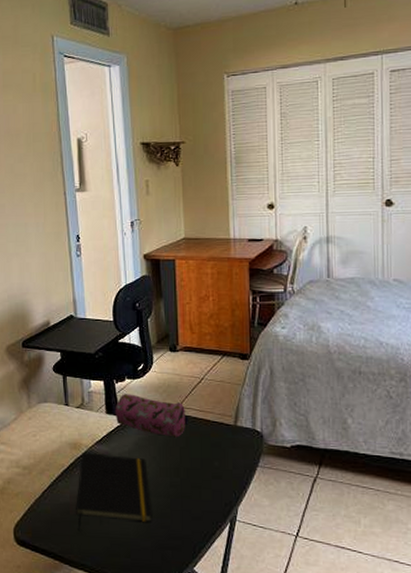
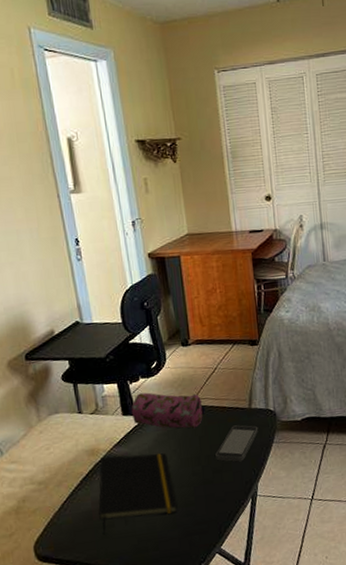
smartphone: none [195,441,243,481] -> present [215,425,259,462]

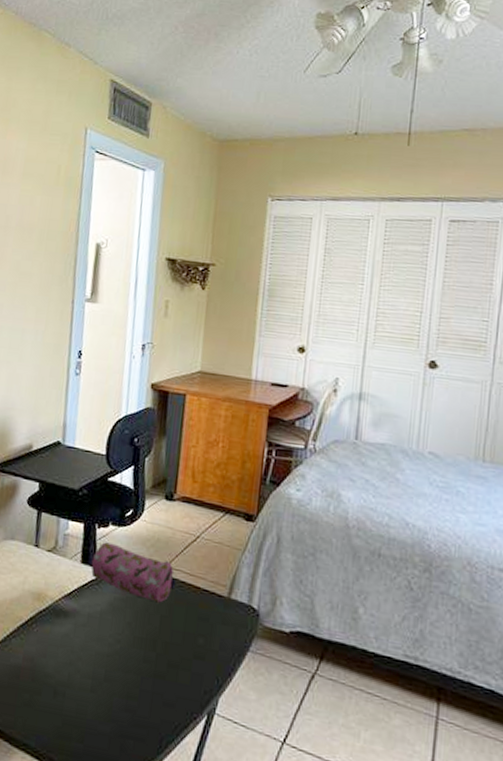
notepad: present [98,453,178,535] -> none [26,606,119,703]
smartphone: present [215,425,259,462] -> none [175,614,234,663]

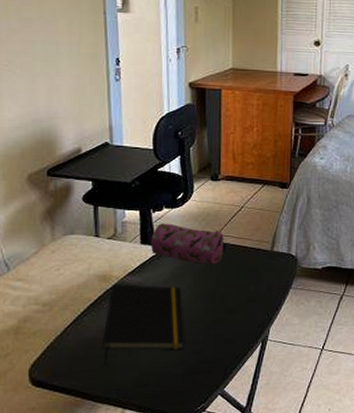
notepad: none [26,606,119,703] -> present [102,284,185,365]

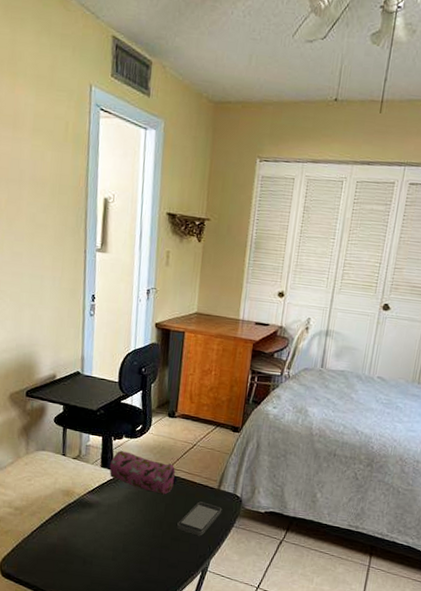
notepad: present [102,284,185,365] -> none [61,500,133,569]
smartphone: none [231,266,278,304] -> present [177,501,222,536]

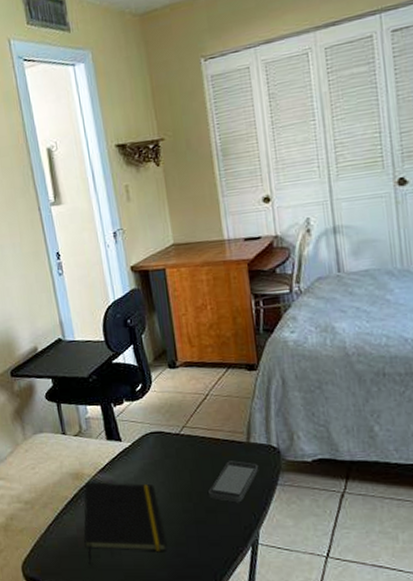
notepad: none [61,500,133,569] -> present [84,482,167,565]
pencil case: present [109,450,177,495] -> none [115,417,196,460]

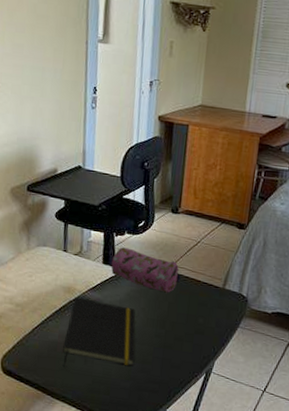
pencil case: none [115,417,196,460] -> present [111,247,180,293]
smartphone: present [208,461,259,503] -> none [180,300,227,337]

